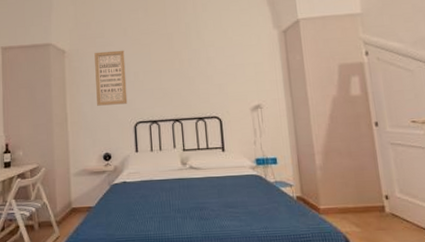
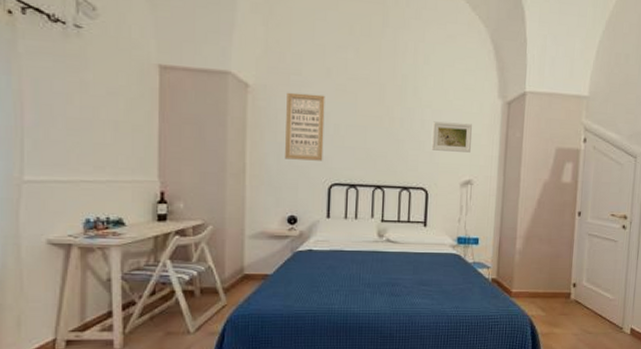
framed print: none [217,55,255,82] -> present [431,121,472,153]

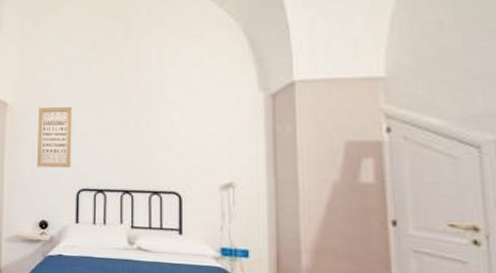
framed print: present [431,121,472,153] -> none [182,121,229,152]

